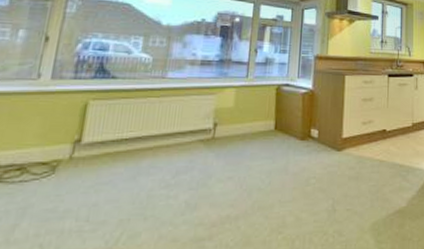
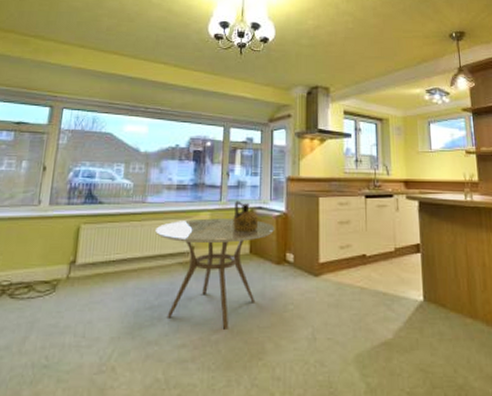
dining table: none [175,95,301,206] -> present [155,218,275,329]
ceramic jug: none [258,77,284,108] -> present [233,200,258,232]

